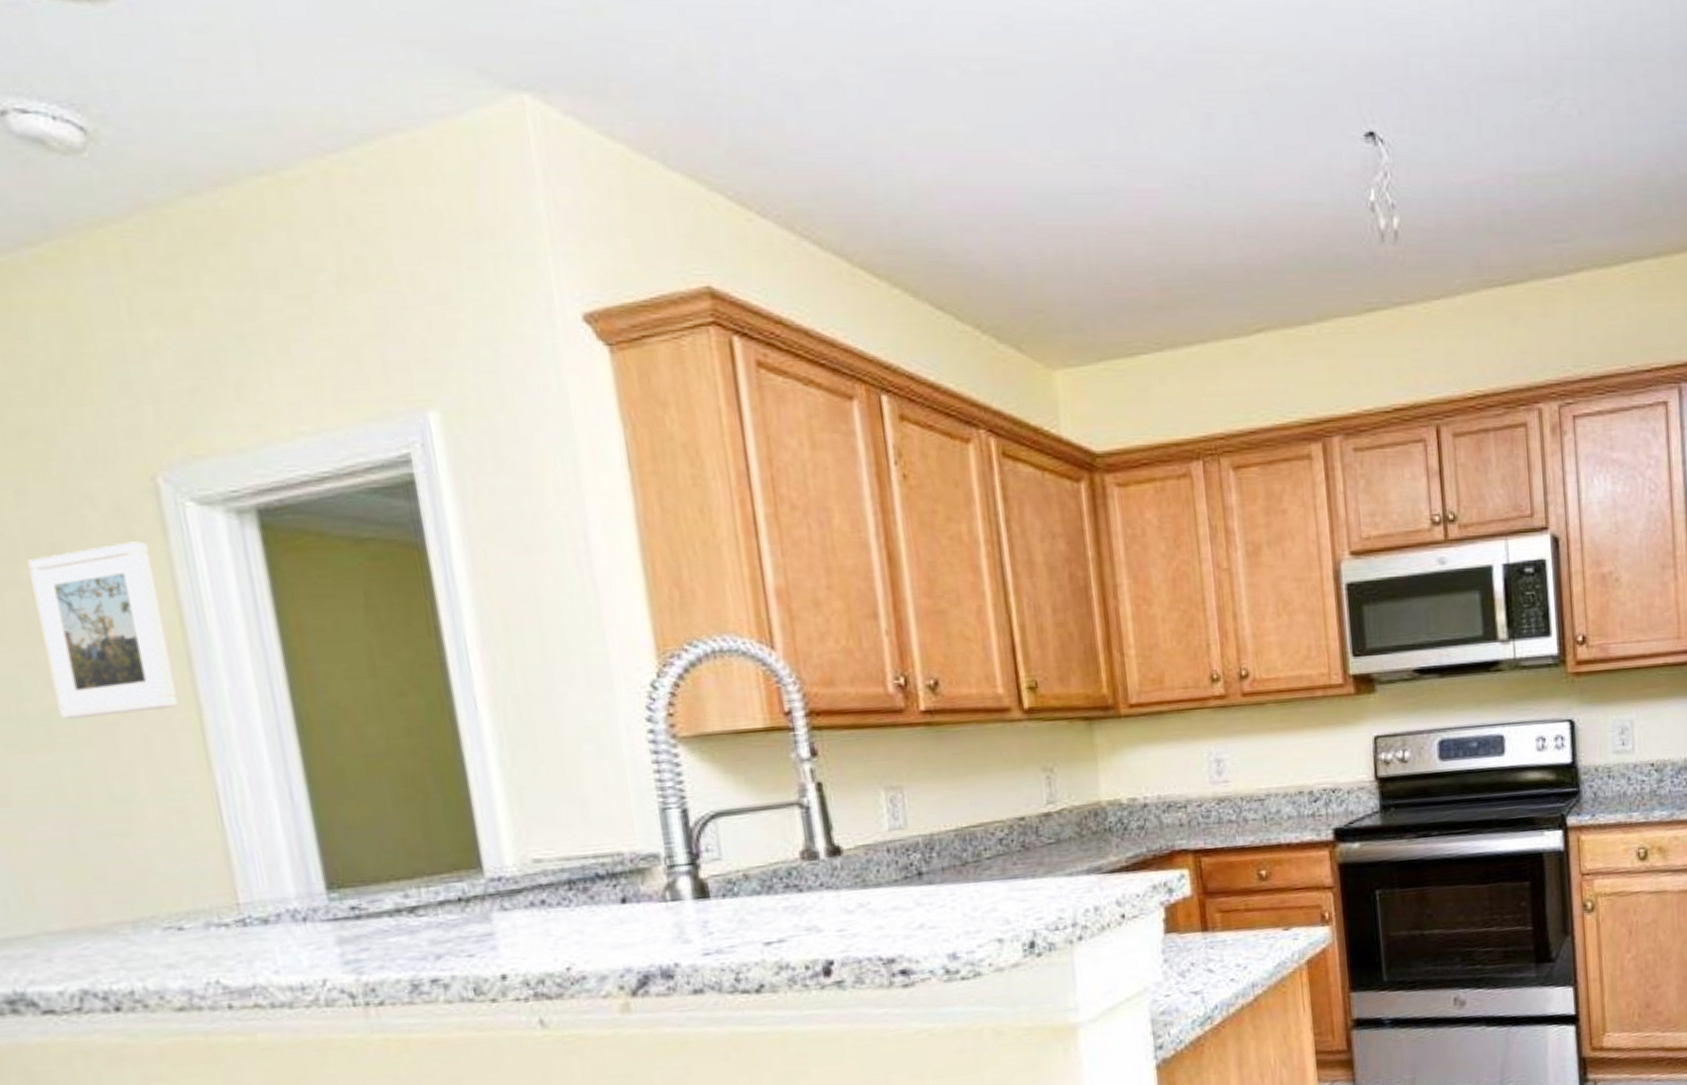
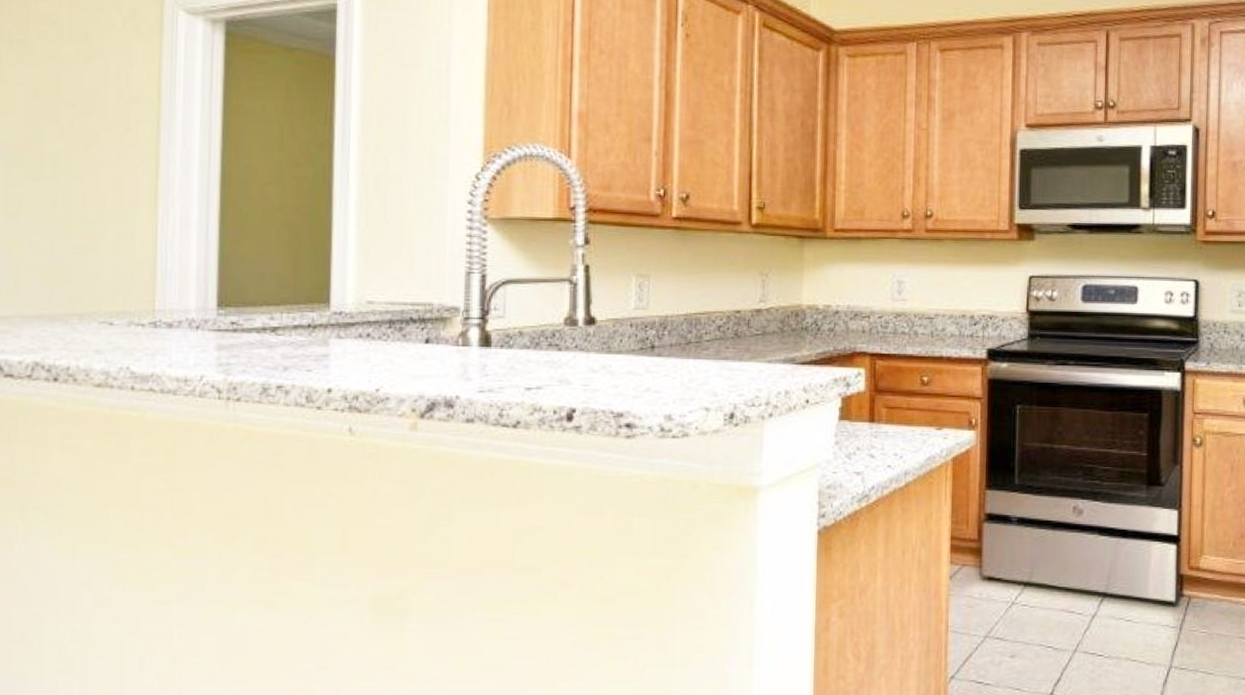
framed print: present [27,541,179,719] -> none [64,36,148,160]

